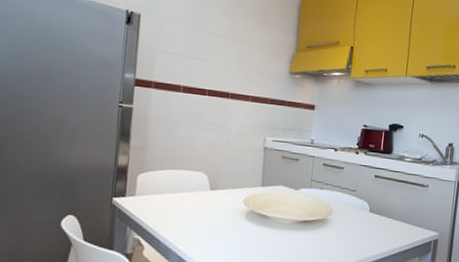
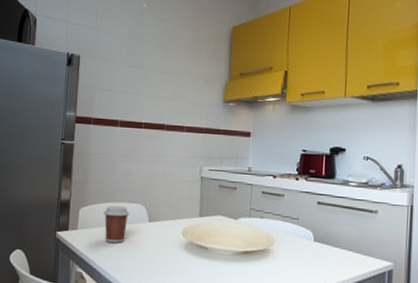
coffee cup: none [163,172,191,210] -> present [103,205,130,243]

